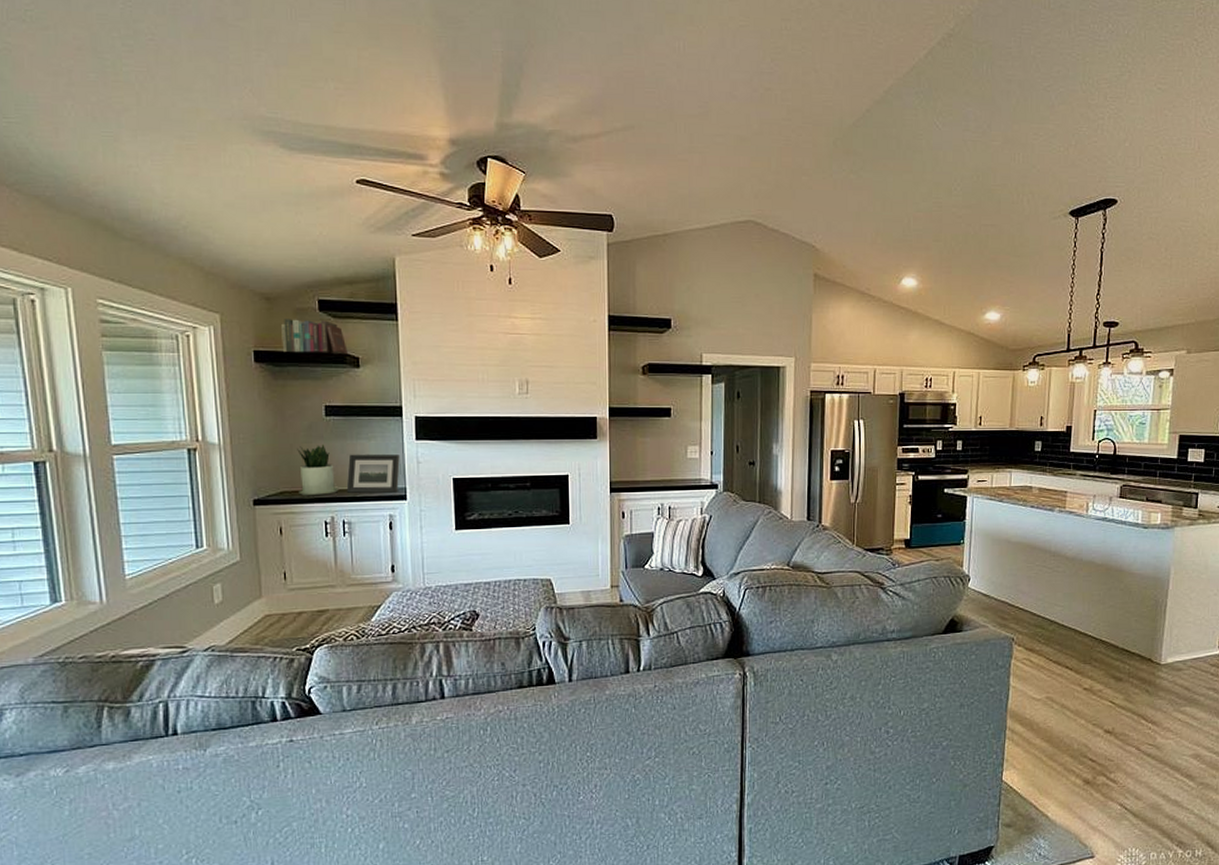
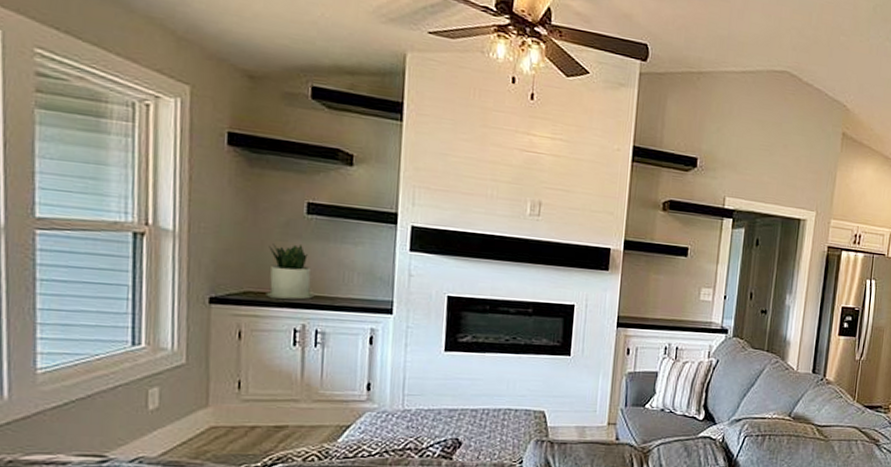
books: present [281,319,348,355] -> none [263,102,341,150]
picture frame: present [346,454,400,494] -> none [323,258,390,306]

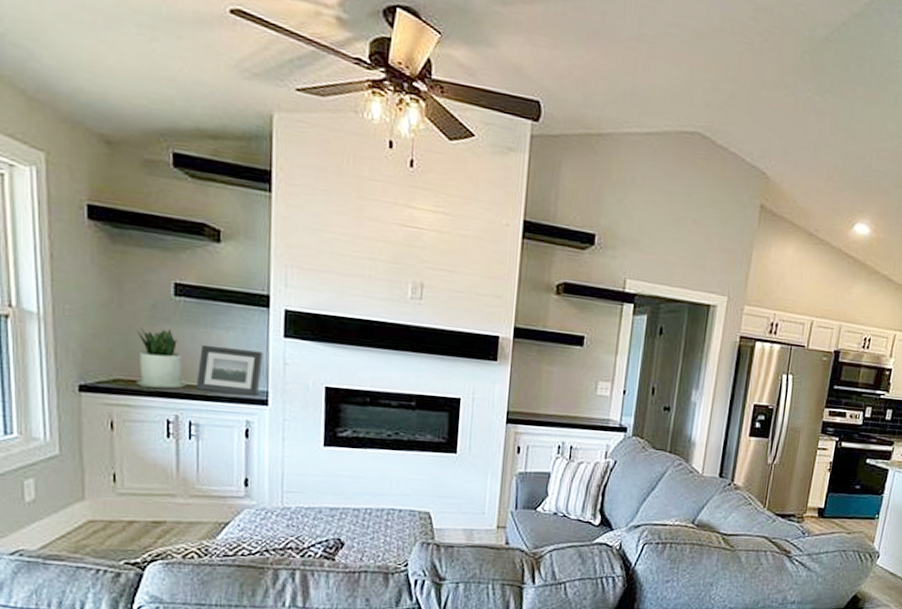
picture frame: none [323,258,390,306] -> present [195,344,263,397]

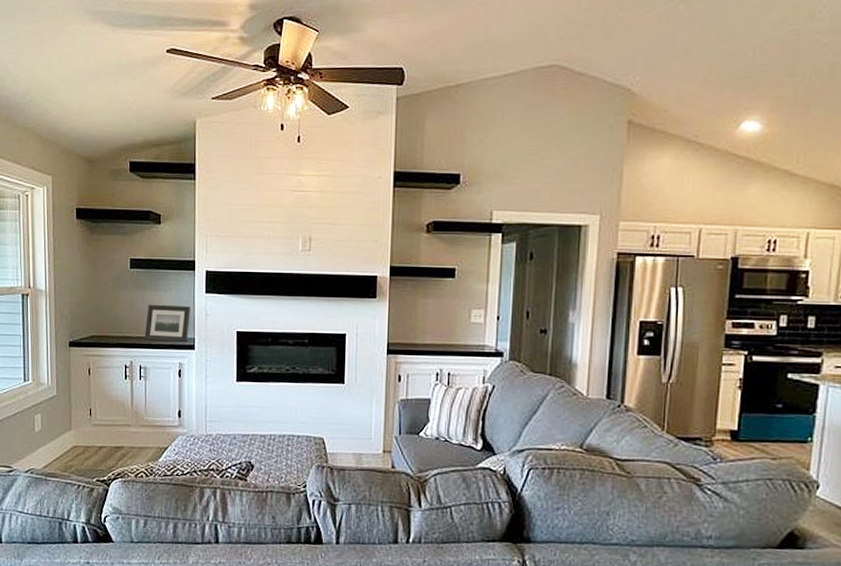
planter: present [136,328,187,390] -> none [105,294,138,342]

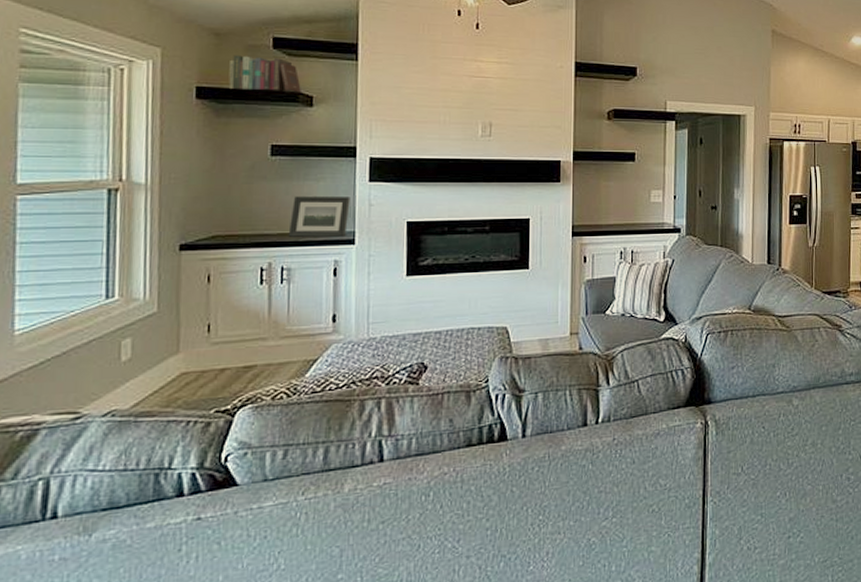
books: none [98,179,152,212] -> present [228,55,301,93]

